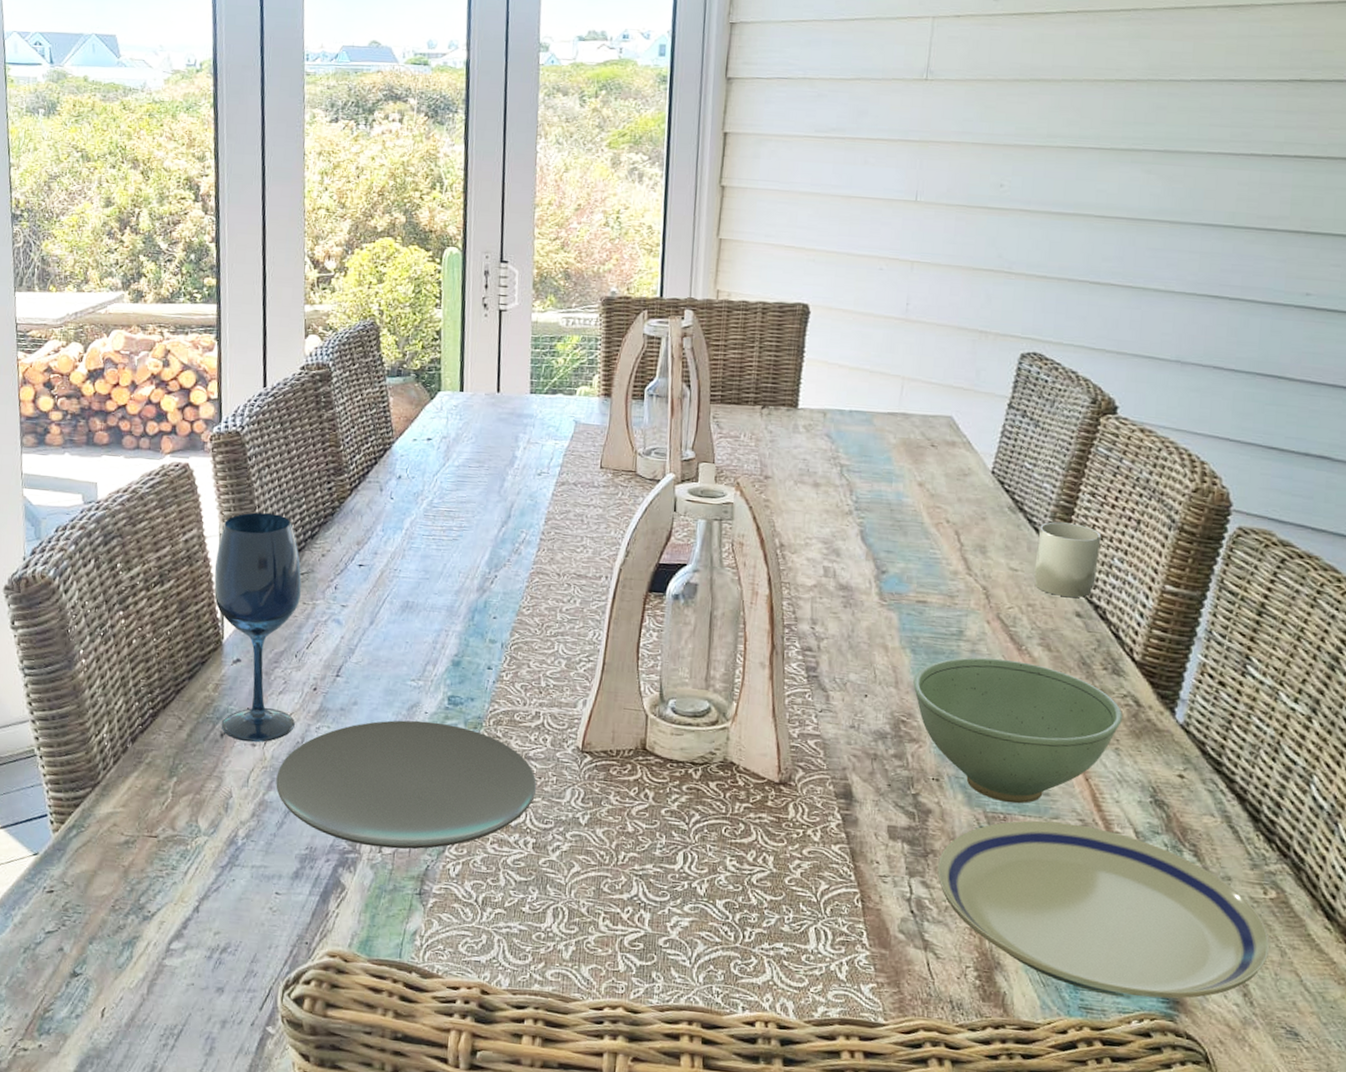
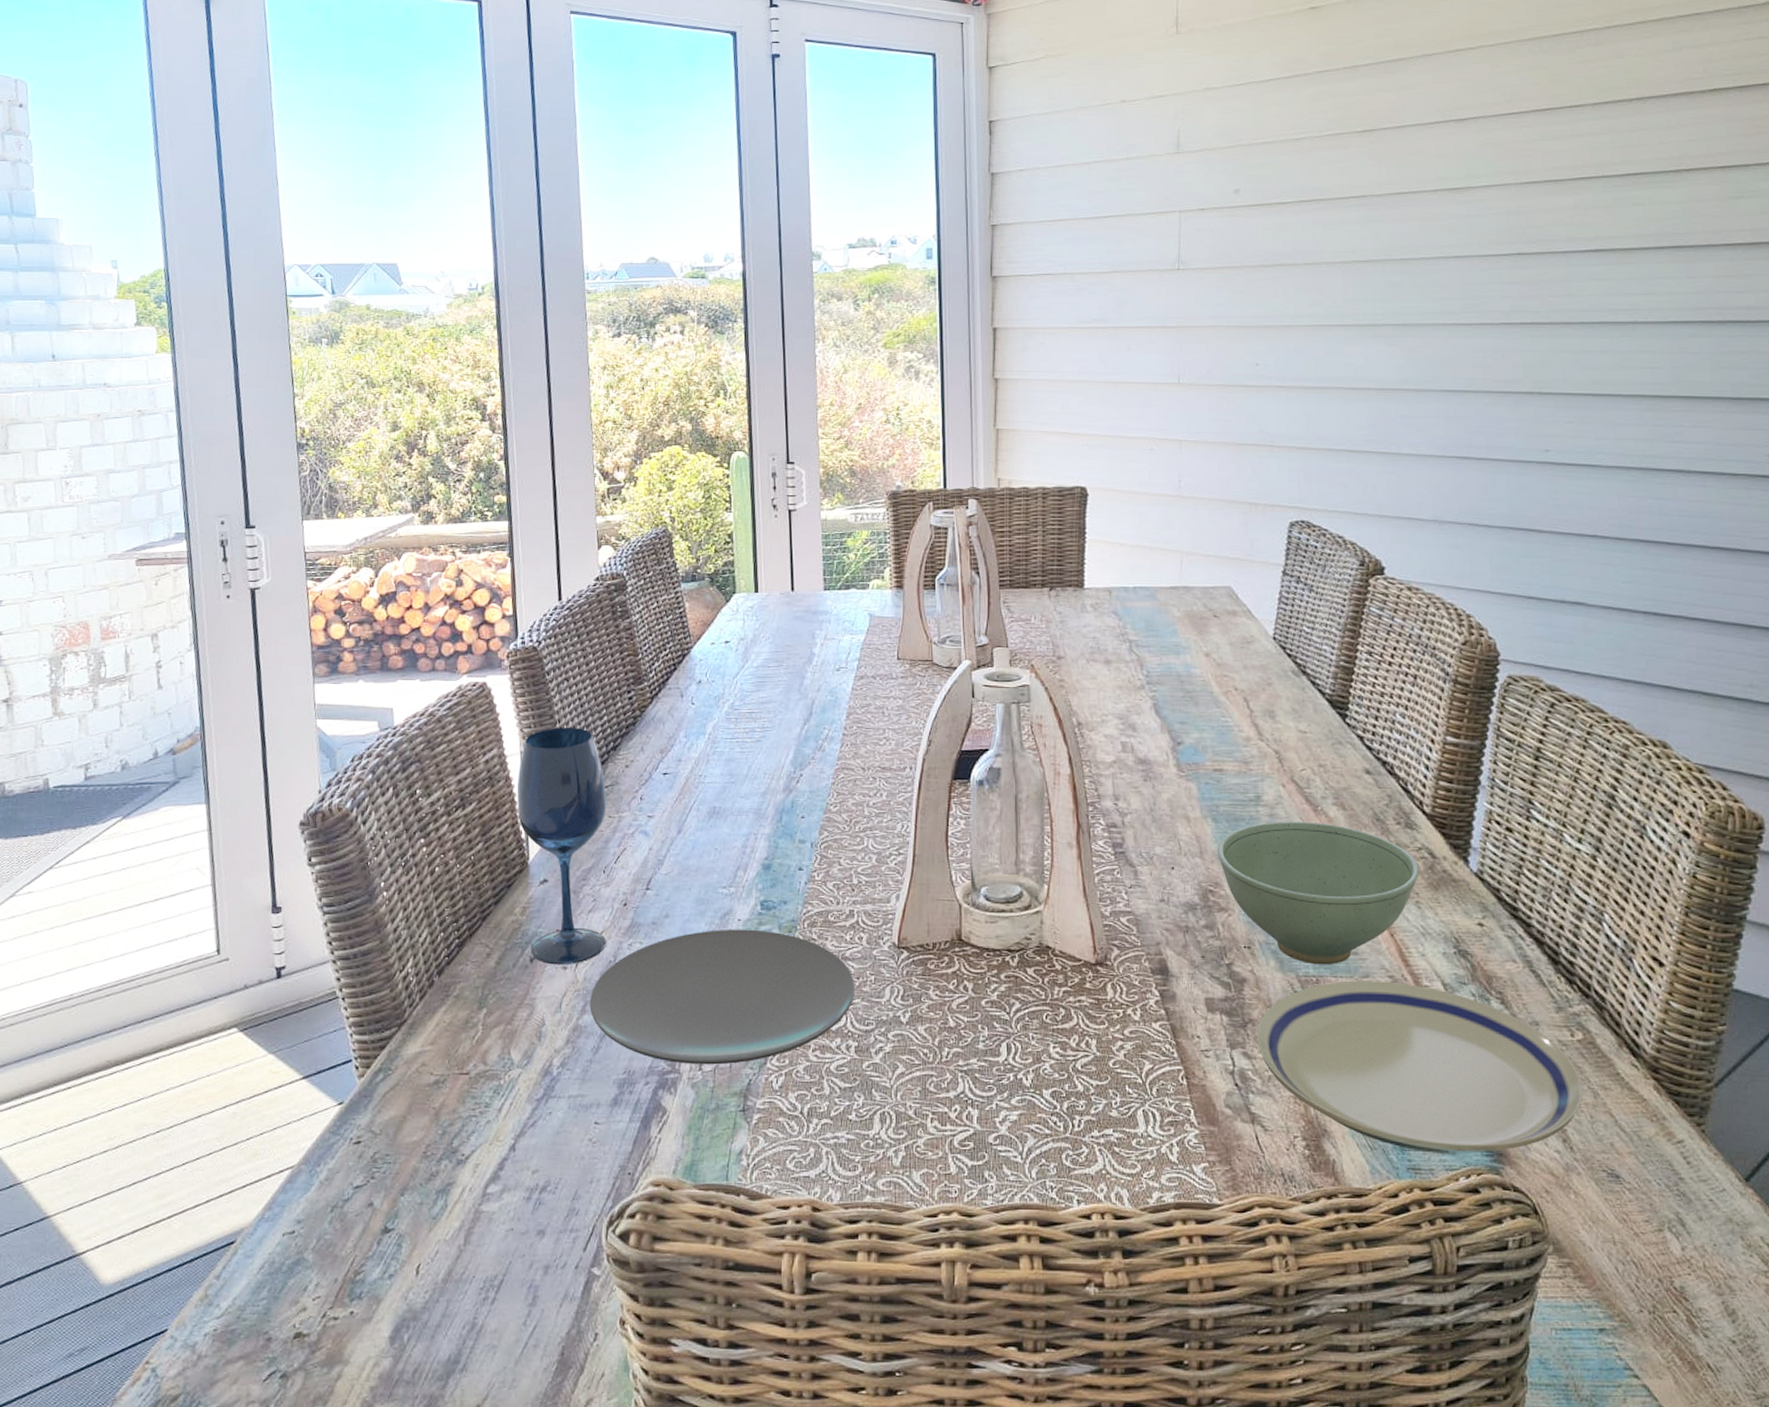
cup: present [1034,522,1102,598] -> none [1322,682,1382,756]

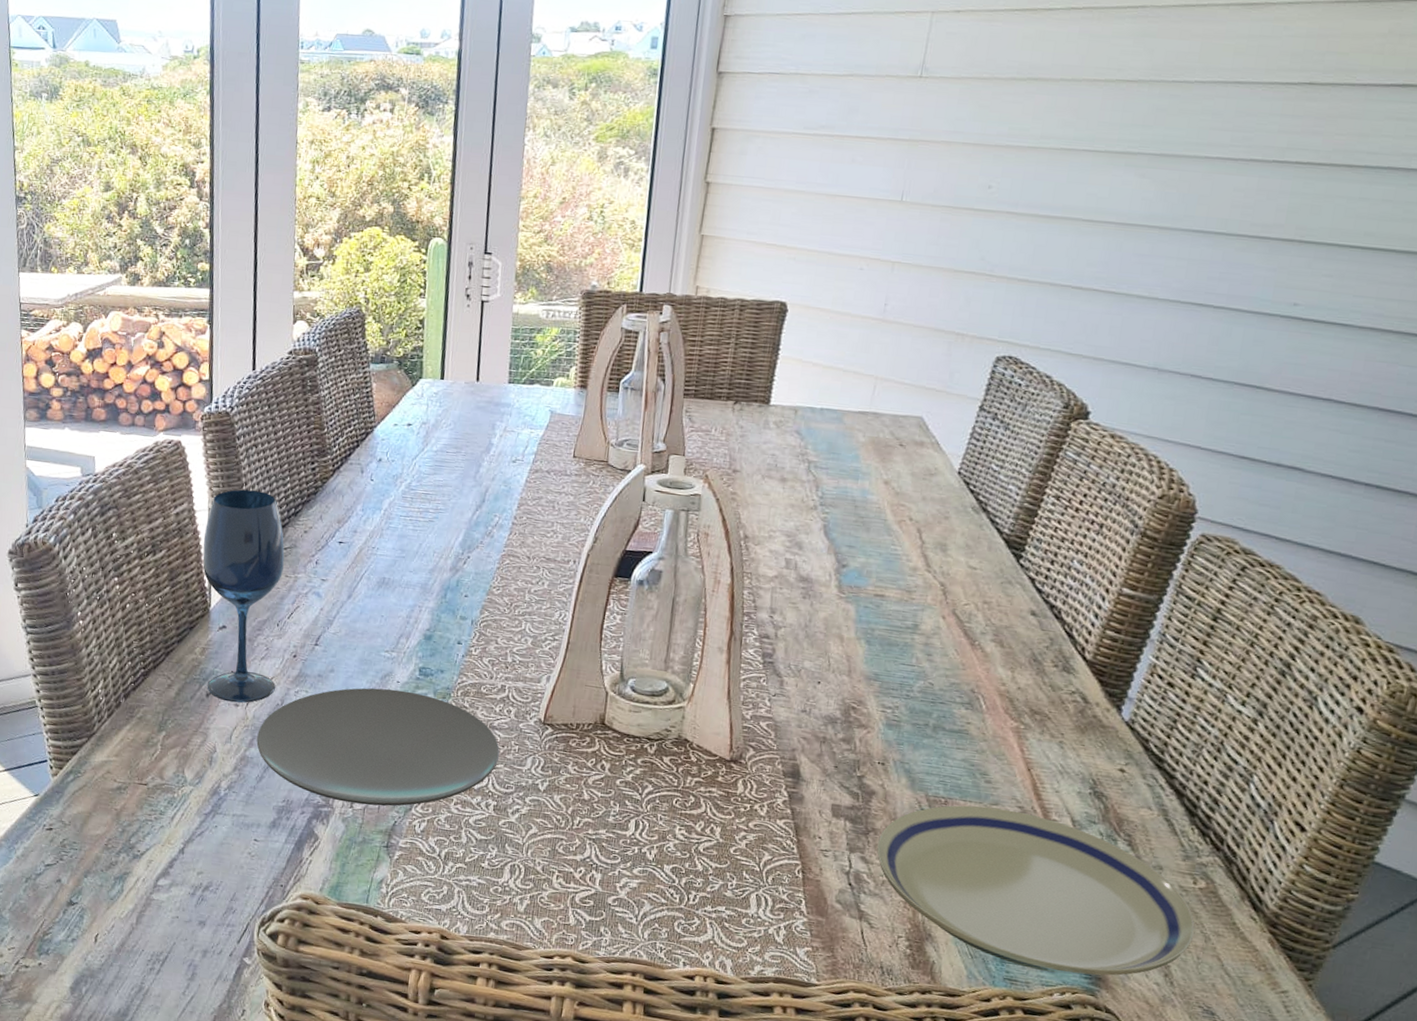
bowl: present [1217,821,1419,965] -> none [865,650,1069,790]

